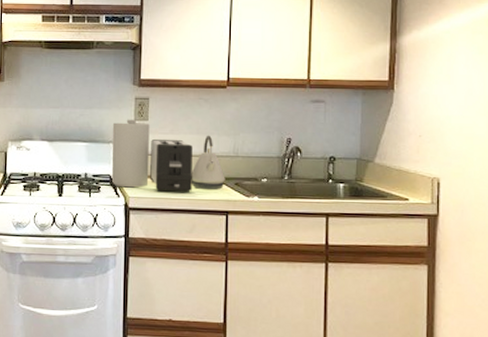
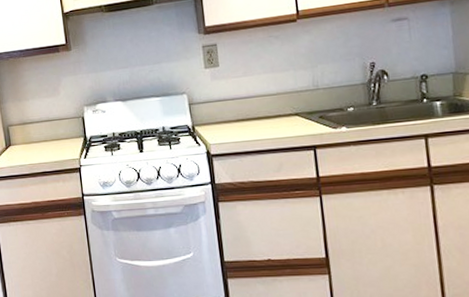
paper towel holder: present [111,119,150,188] -> none [183,67,228,136]
toaster: present [150,138,193,192] -> none [224,80,274,135]
kettle: present [191,135,225,191] -> none [271,71,309,128]

